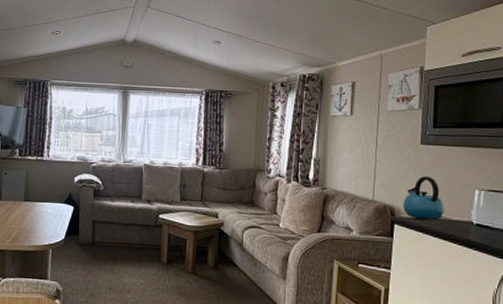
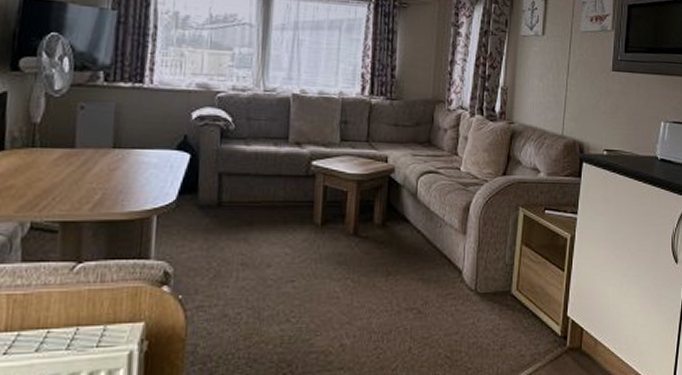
kettle: present [403,176,445,221] -> none [592,107,633,157]

